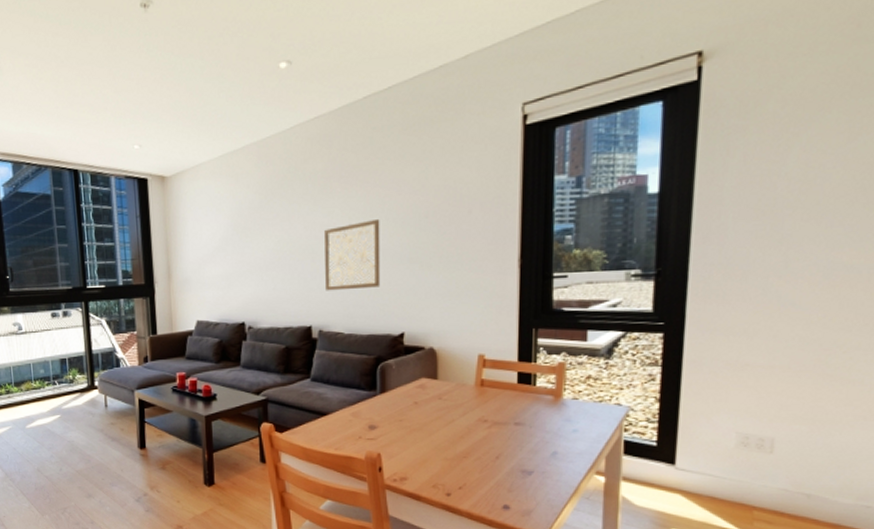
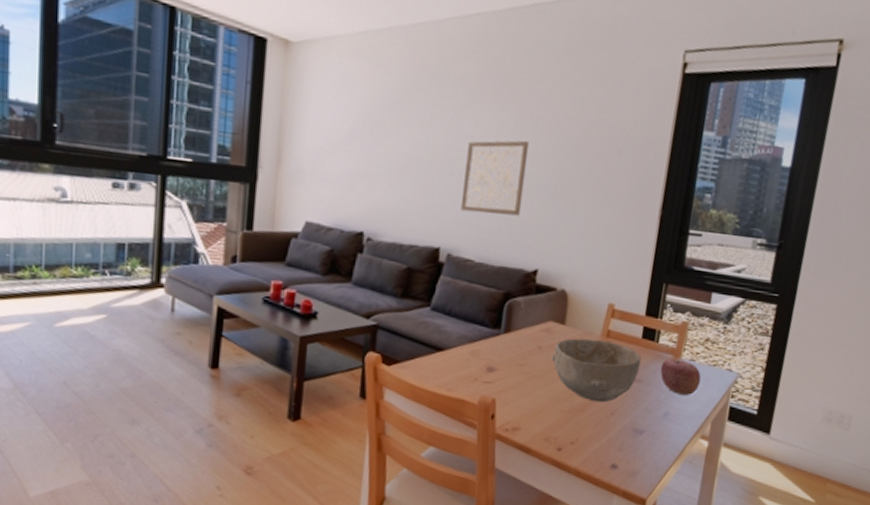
bowl: none [429,389,520,448] -> present [551,338,642,403]
apple: none [541,400,587,434] -> present [660,359,701,396]

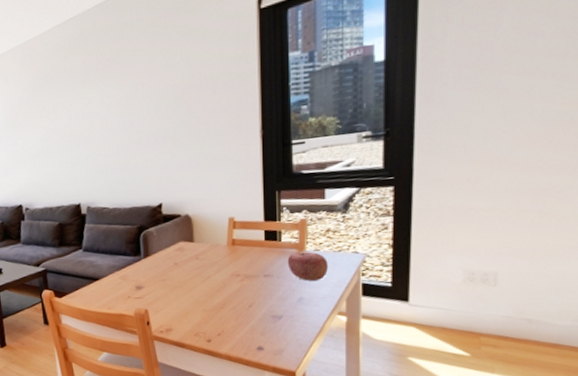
wall art: present [461,140,530,216] -> none [86,104,139,172]
bowl: present [551,338,642,403] -> none [187,248,268,299]

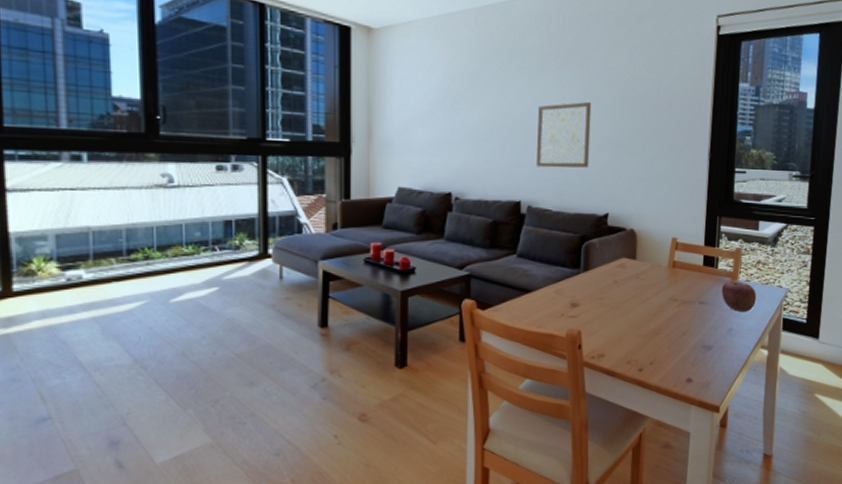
wall art: none [86,104,139,172] -> present [537,101,592,168]

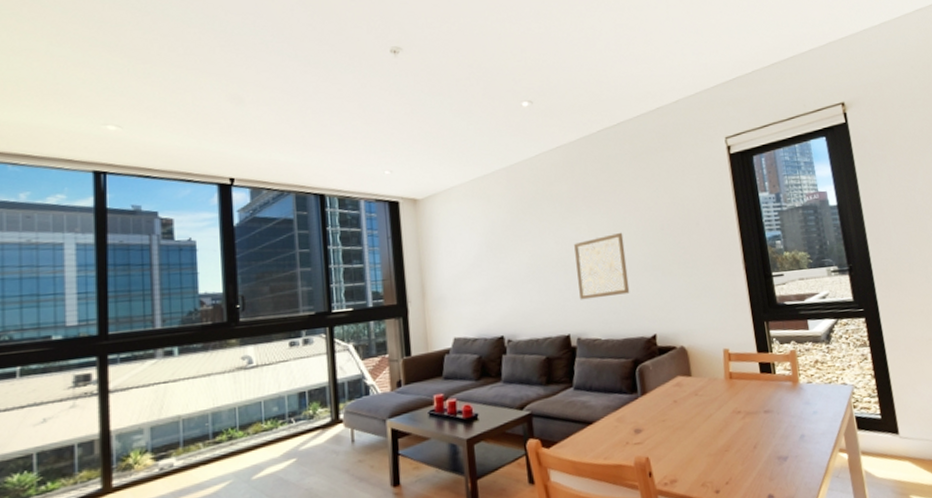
apple: present [721,282,756,313] -> none [784,384,823,416]

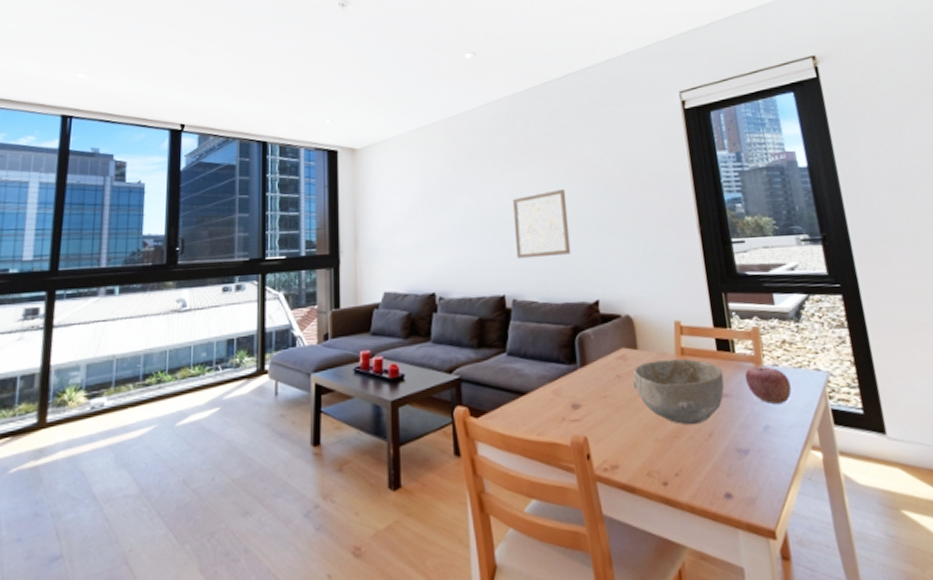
bowl: none [687,382,767,440] -> present [632,358,725,425]
apple: none [784,384,823,416] -> present [744,367,792,405]

